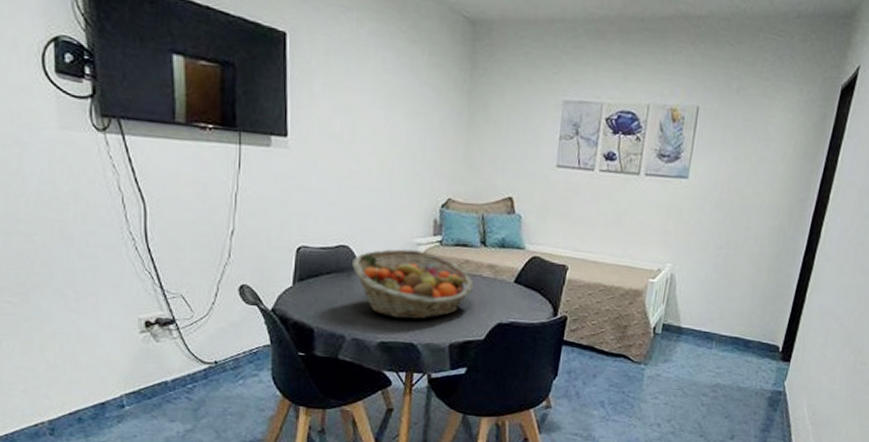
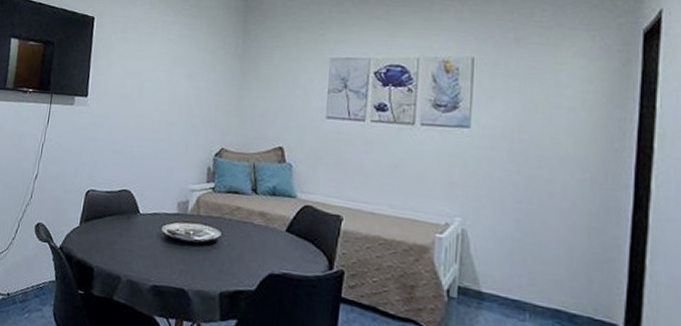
fruit basket: present [351,249,474,320] -> none [131,194,245,265]

